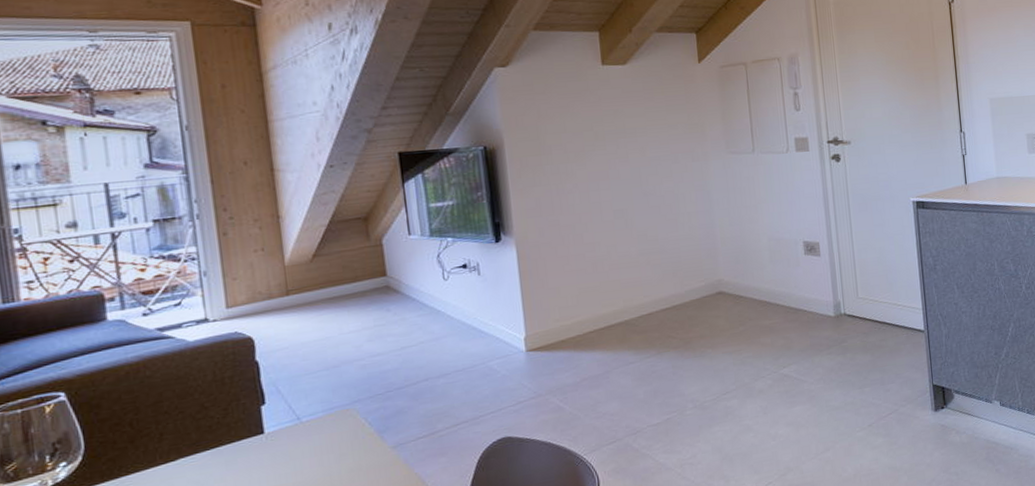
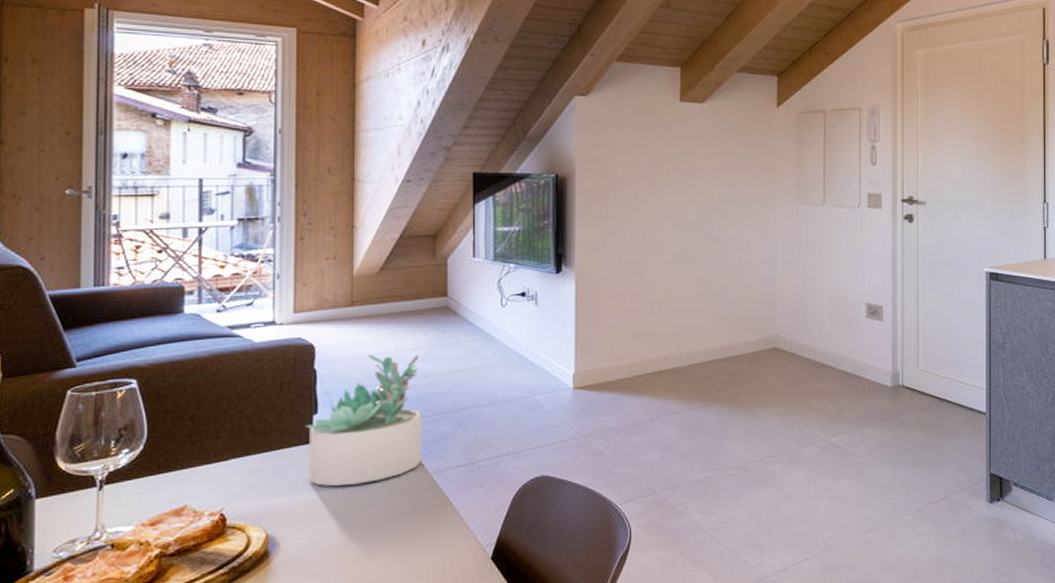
succulent plant: none [254,336,381,474] -> present [305,354,422,486]

